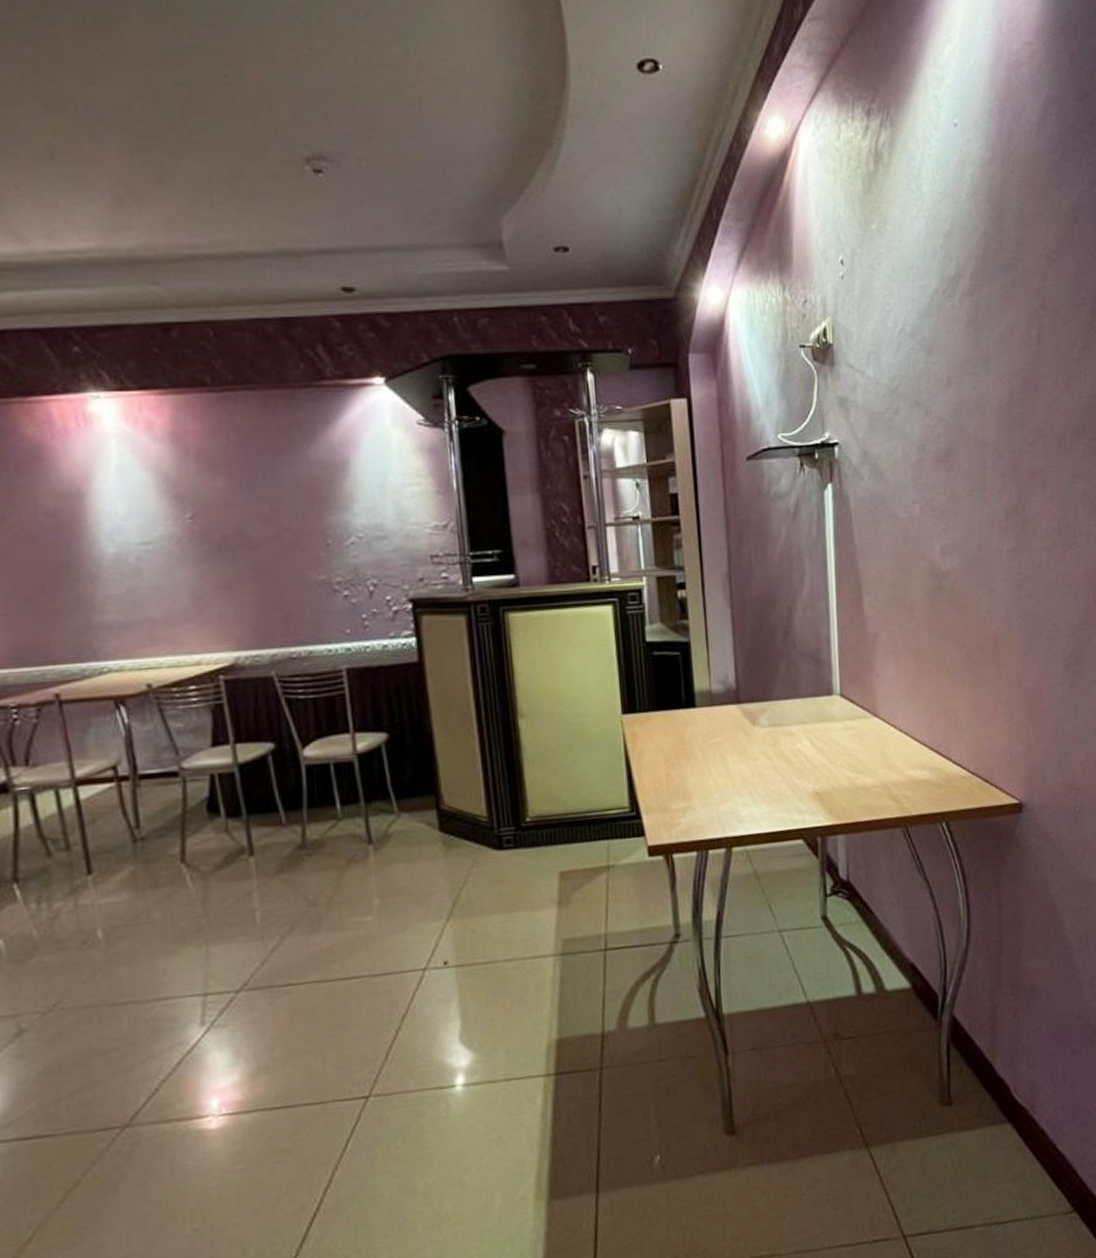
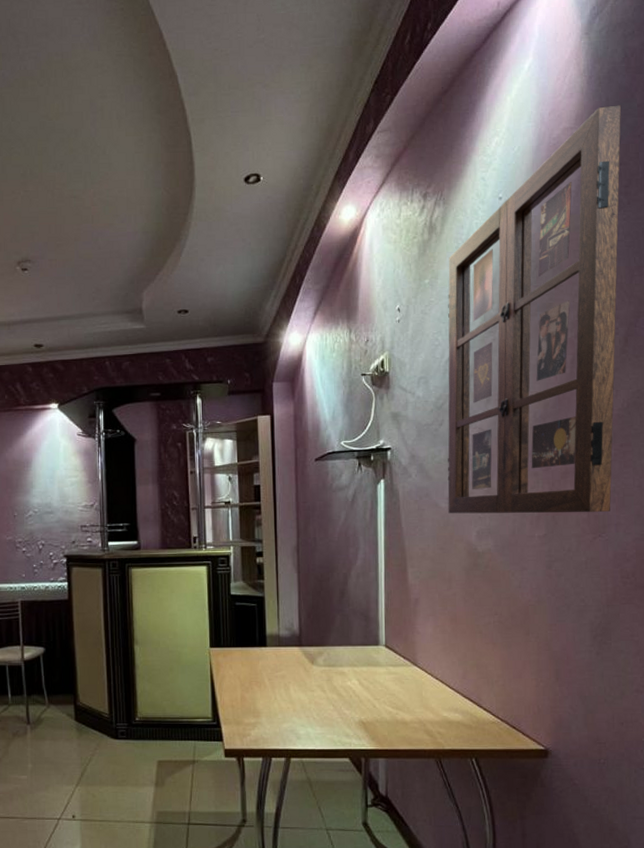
picture frame: none [899,20,1085,526] -> present [447,105,622,514]

